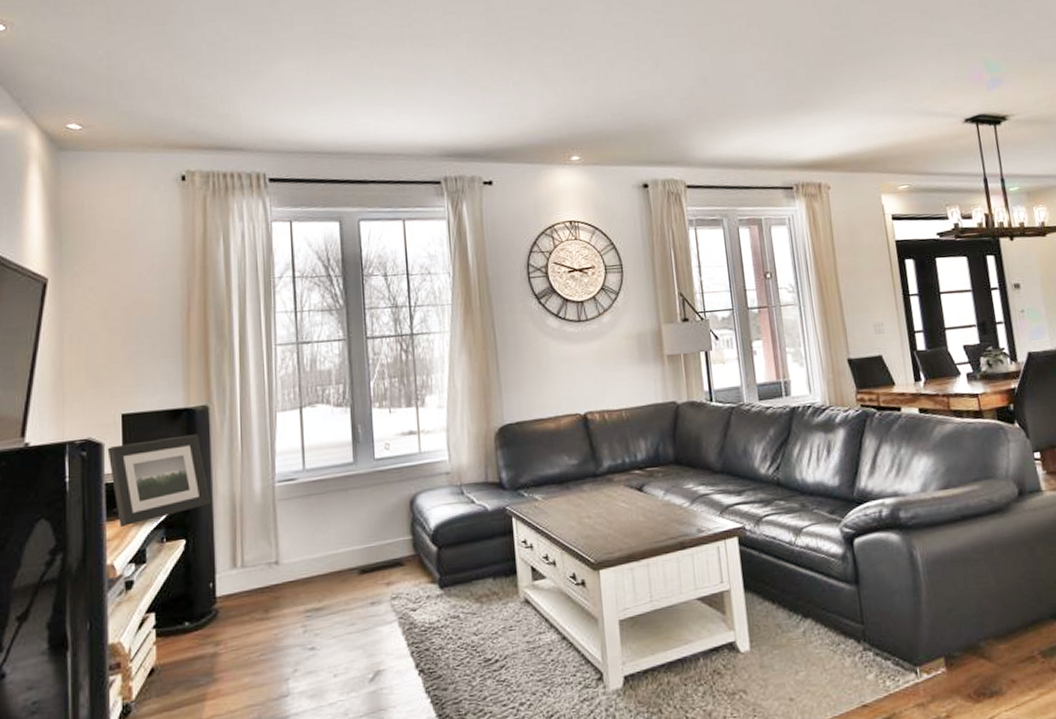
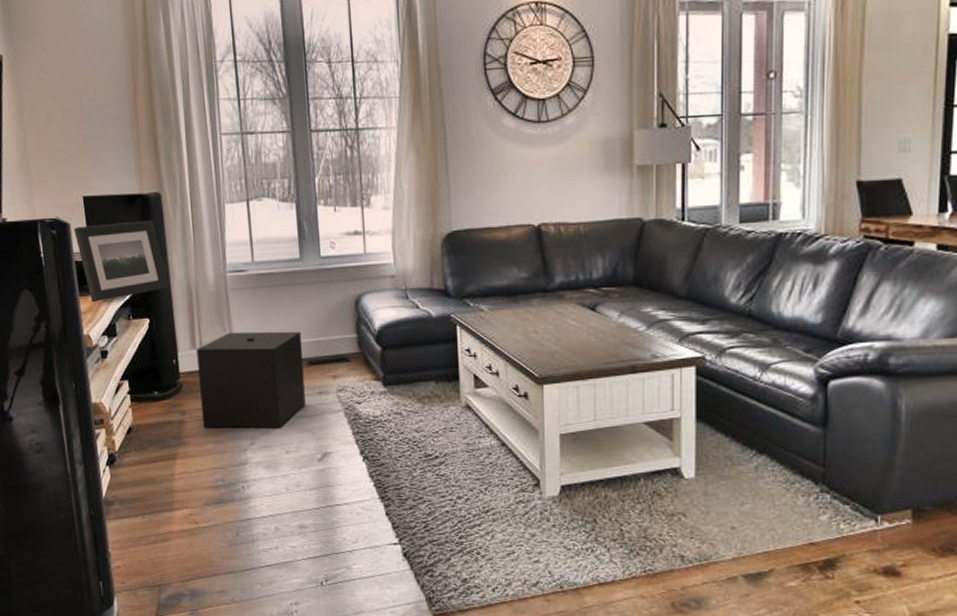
subwoofer: none [237,538,357,660] -> present [196,331,306,429]

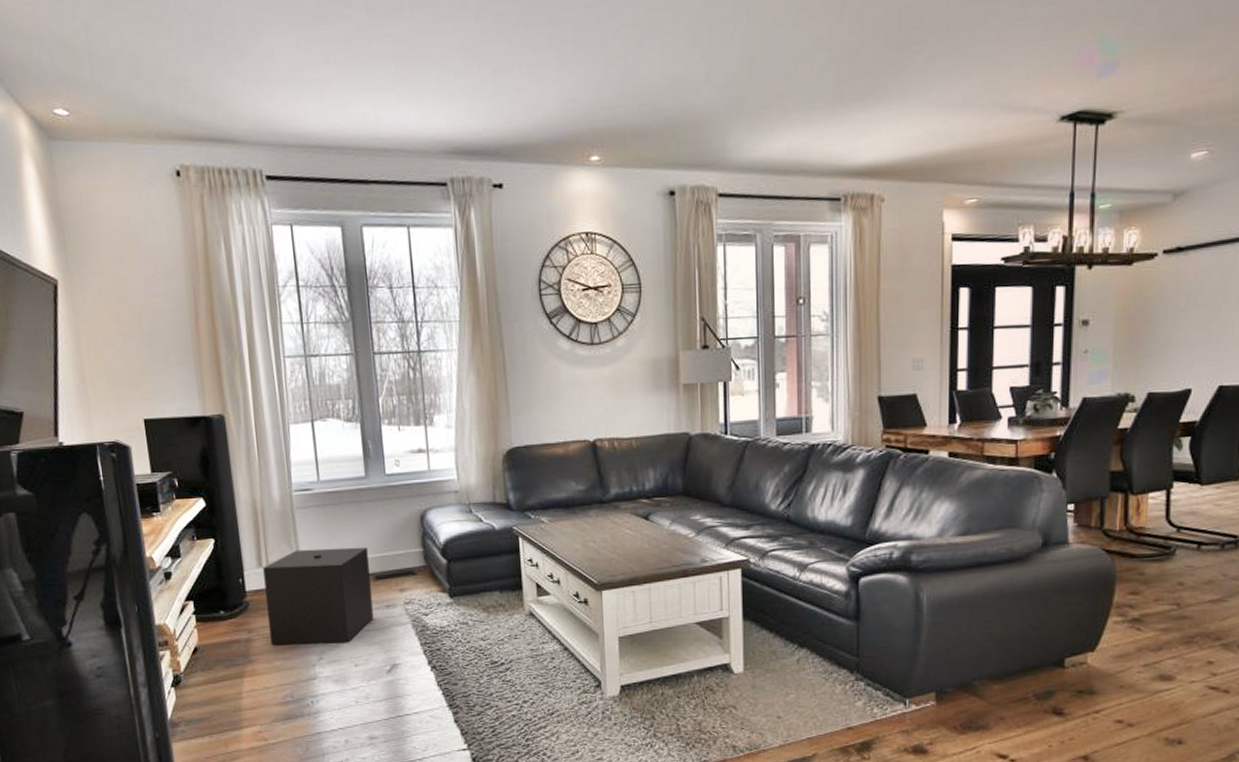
picture frame: present [73,220,170,303] -> none [134,441,235,525]

